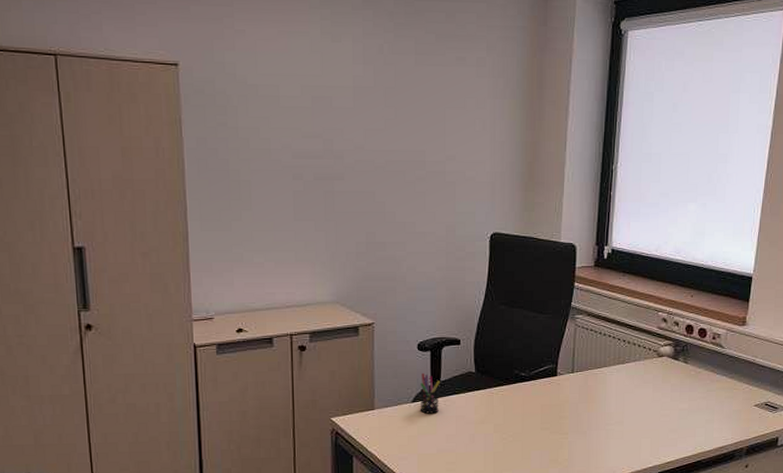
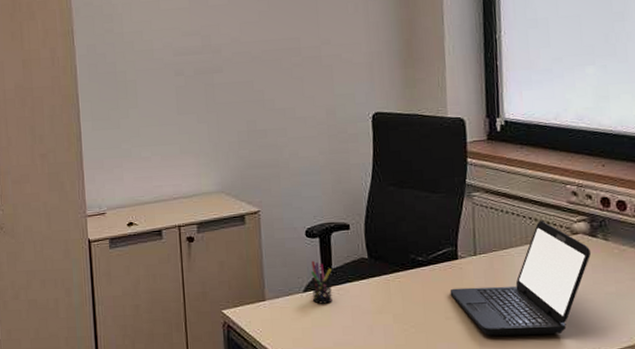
laptop: none [547,343,672,445] -> present [450,220,592,336]

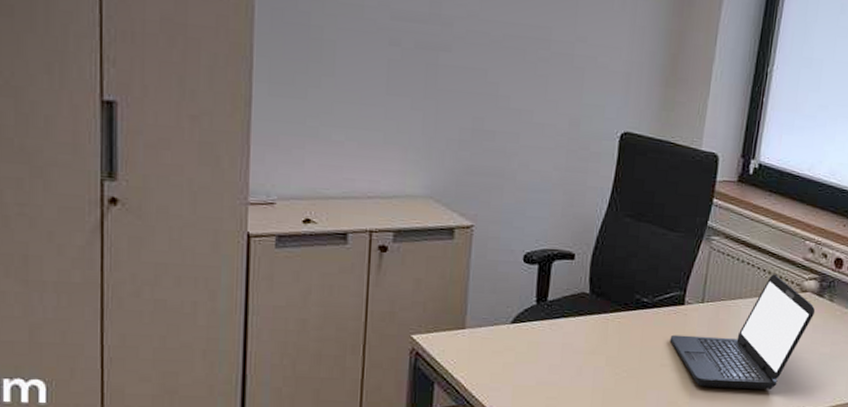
pen holder: present [311,260,332,304] -> none [519,289,547,339]

